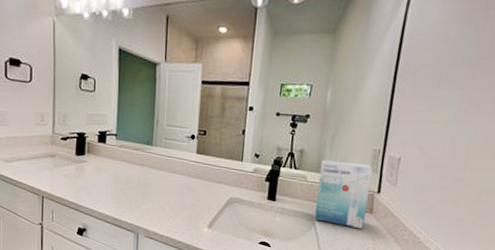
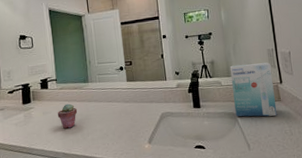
potted succulent: none [112,164,135,193] -> present [57,103,78,129]

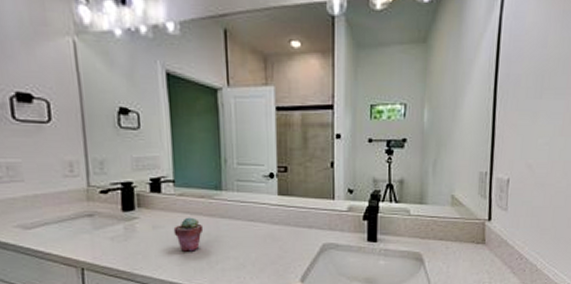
toothbrush box: present [230,62,277,117] -> none [423,189,481,263]

